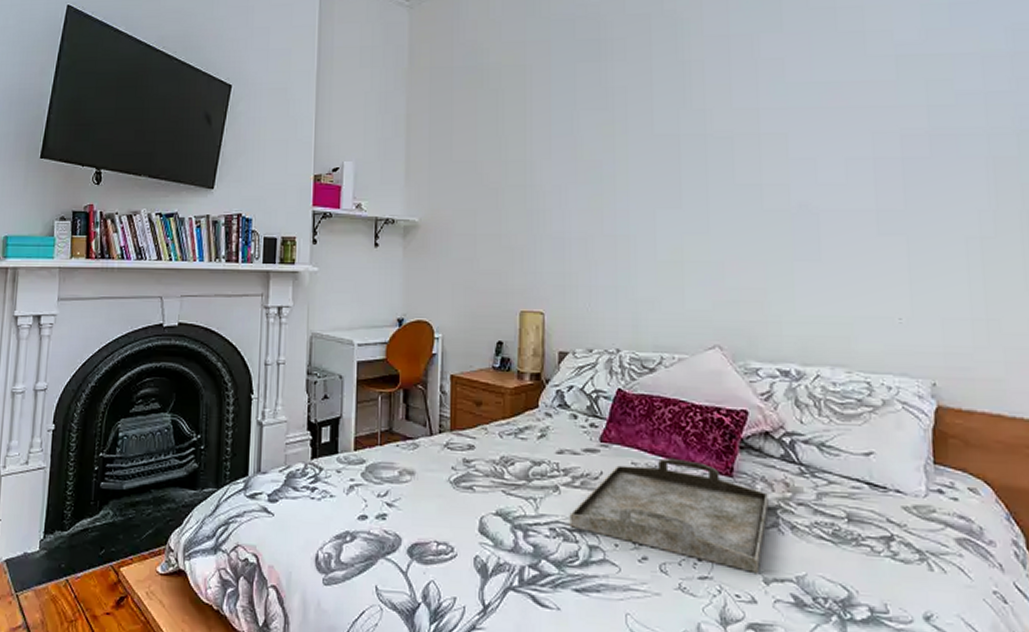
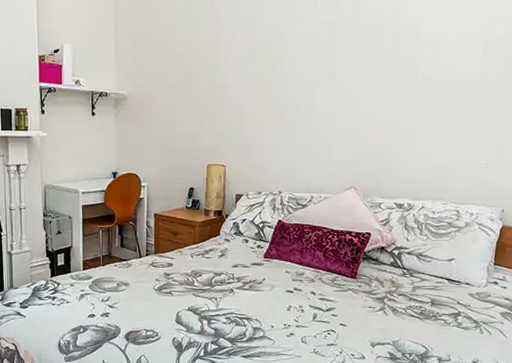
serving tray: present [569,458,769,573] -> none [240,267,379,340]

